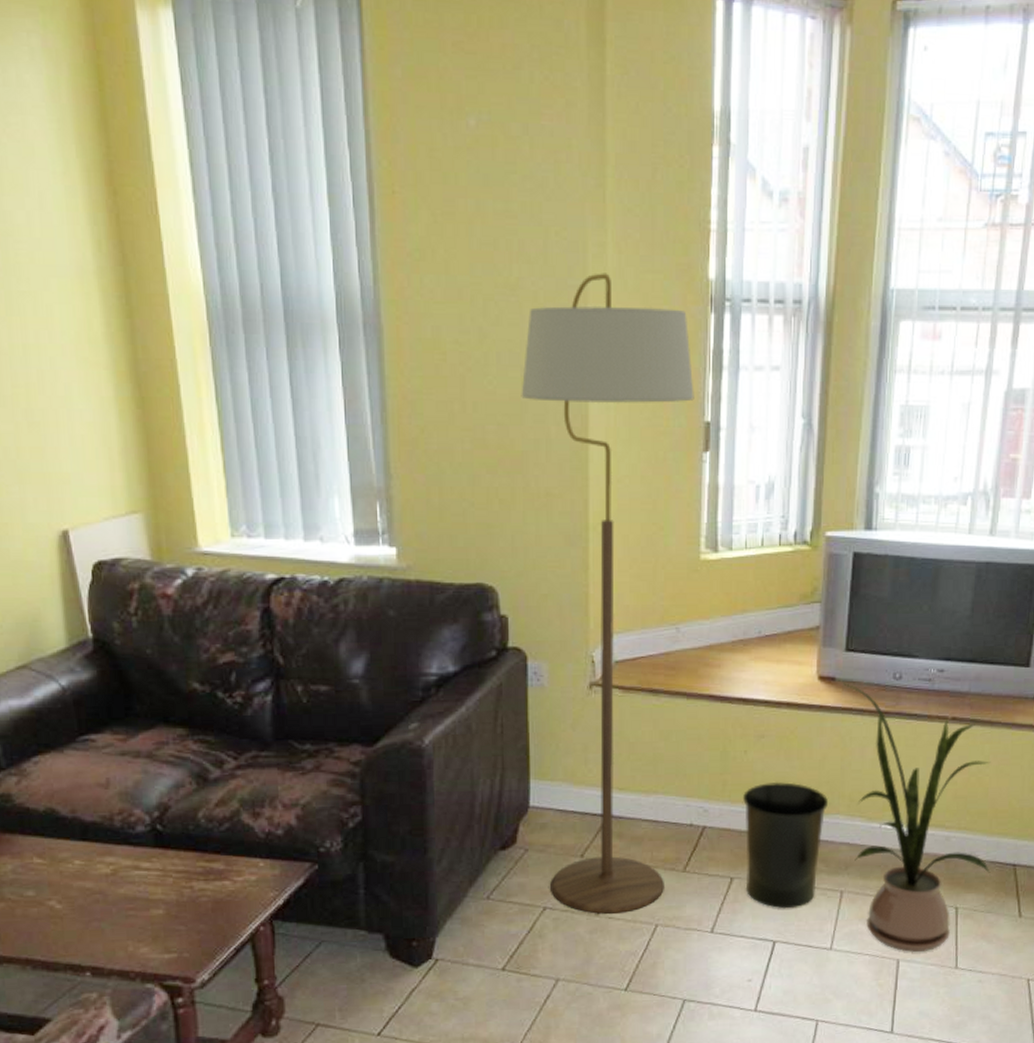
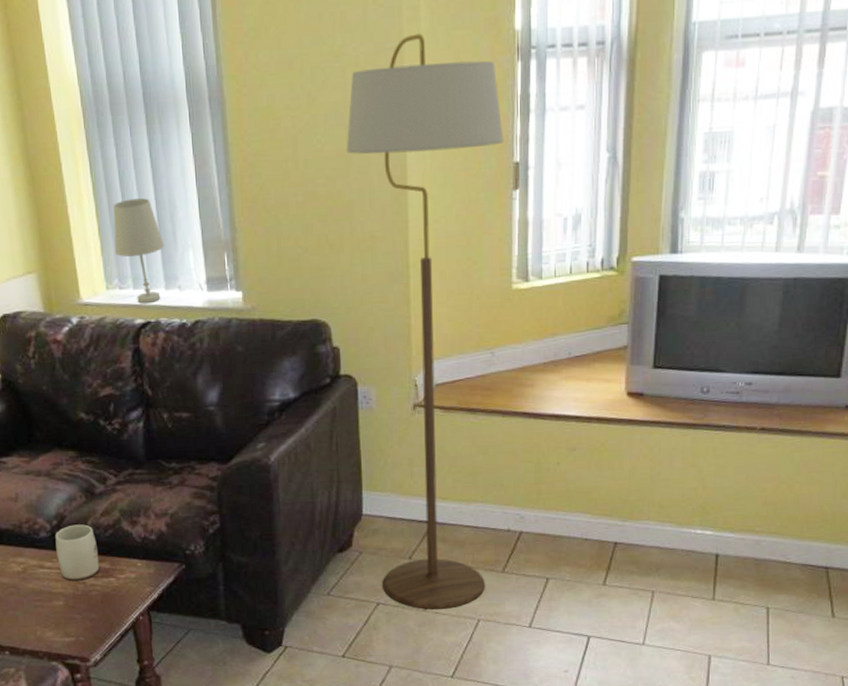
mug: none [156,816,212,885] -> present [55,524,100,581]
table lamp: none [242,433,305,556] -> present [113,198,165,304]
waste bin: present [743,781,829,909] -> none [557,490,639,607]
house plant: present [843,683,991,952] -> none [652,398,802,648]

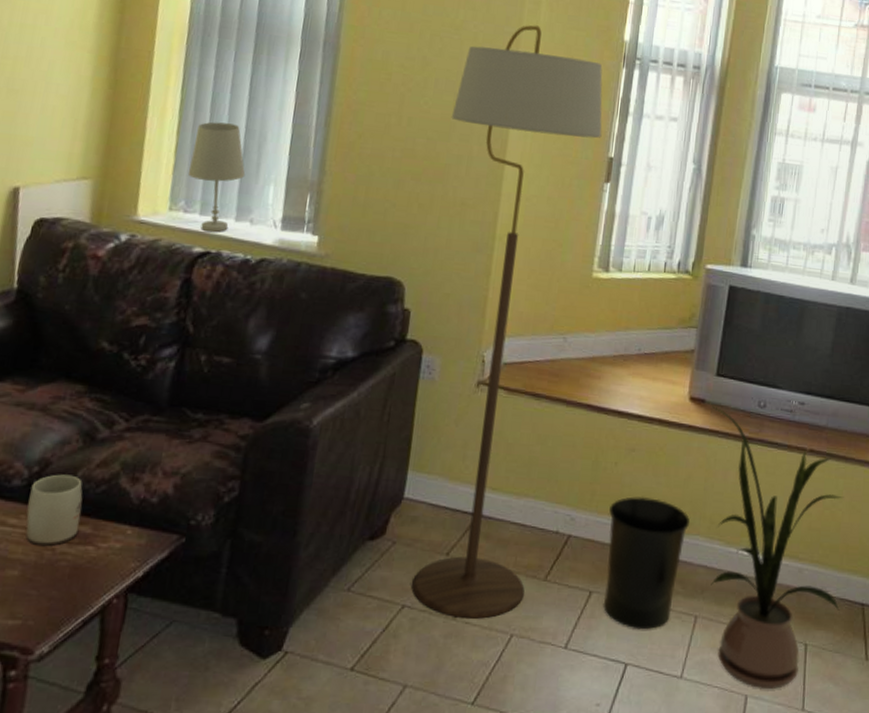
waste bin: none [557,490,639,607] -> present [603,496,691,630]
house plant: none [652,398,802,648] -> present [711,406,844,689]

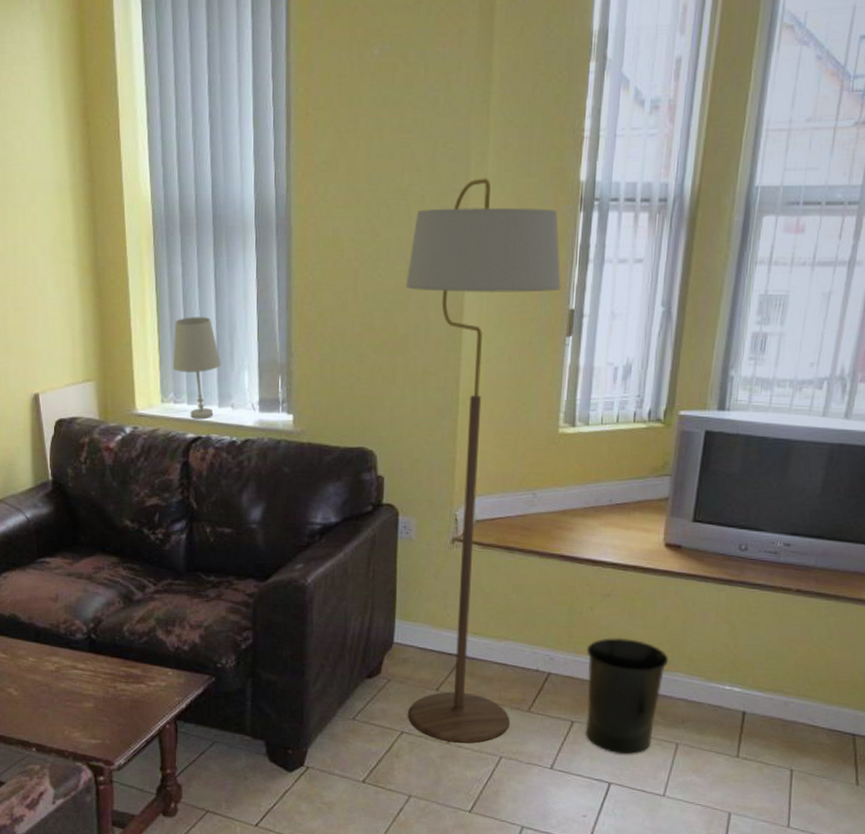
mug: present [26,474,83,546] -> none [91,629,132,685]
house plant: present [711,406,844,689] -> none [689,551,834,808]

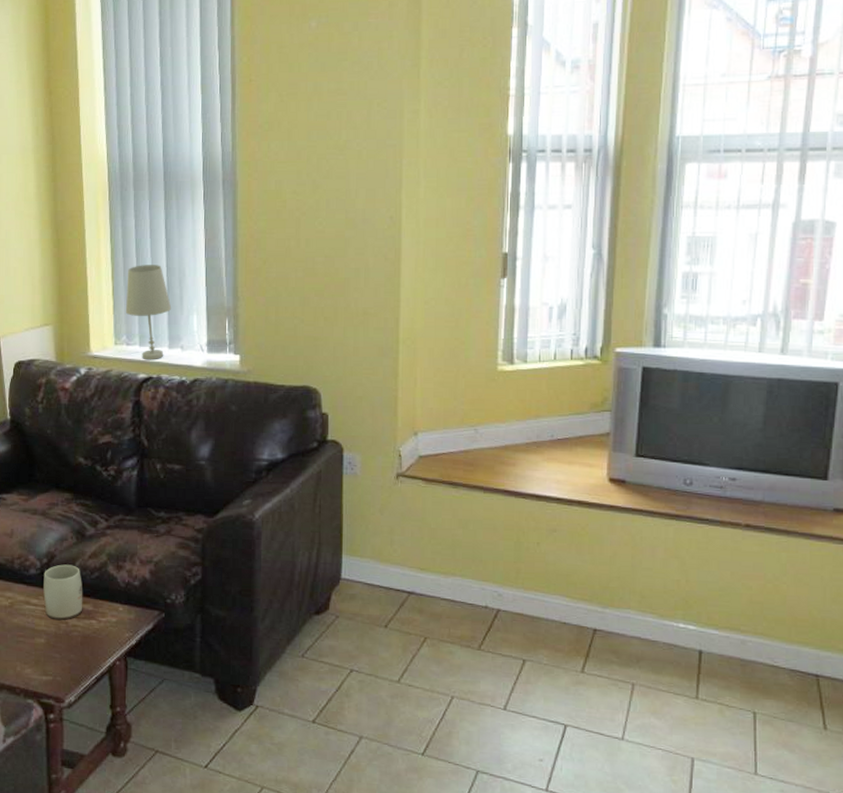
mug: none [91,629,132,685] -> present [43,564,83,620]
floor lamp: present [405,178,561,743] -> none [345,134,494,682]
waste bin: present [585,637,669,754] -> none [536,573,620,695]

